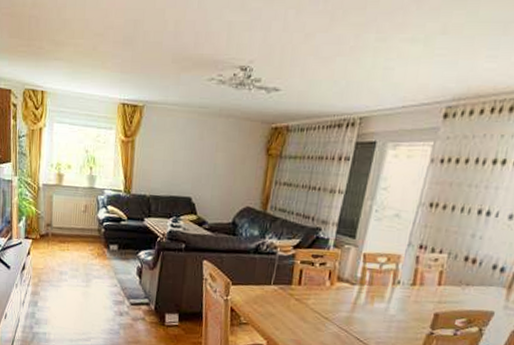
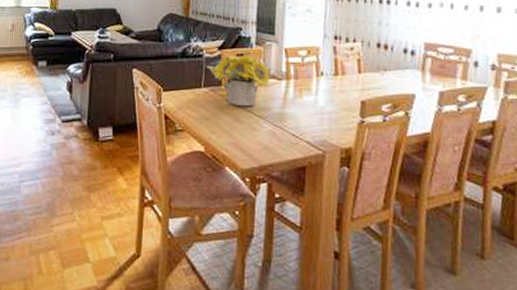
sunflower: none [278,255,348,307] -> present [206,54,273,106]

